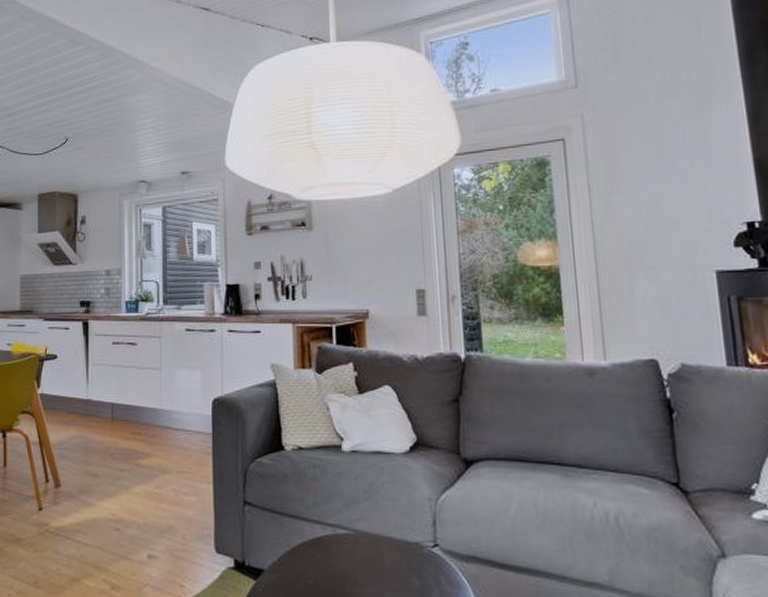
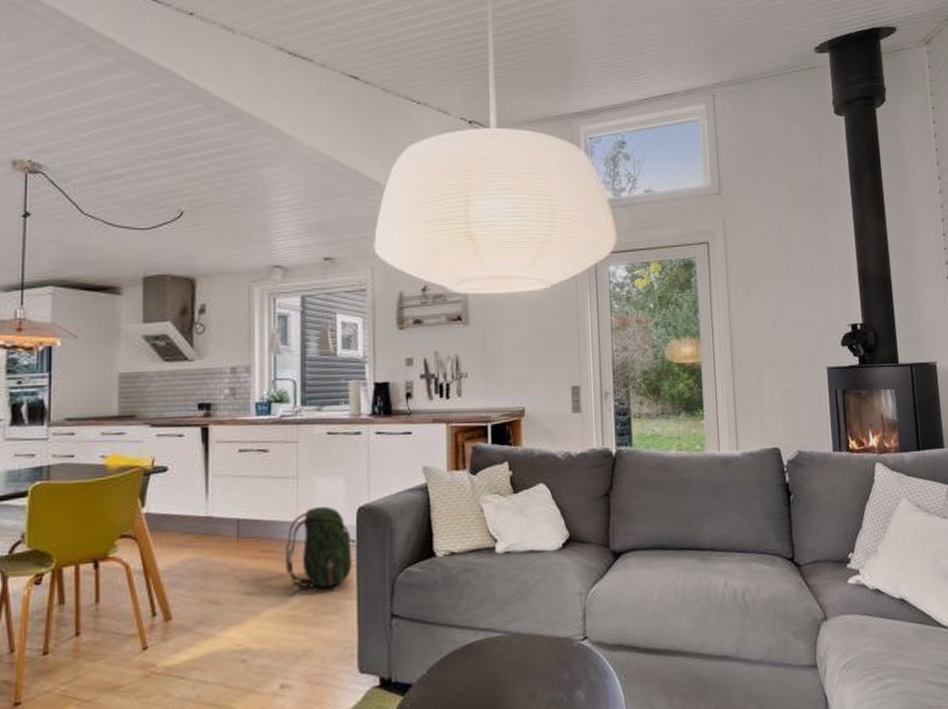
backpack: none [151,397,212,471] -> present [286,507,357,590]

